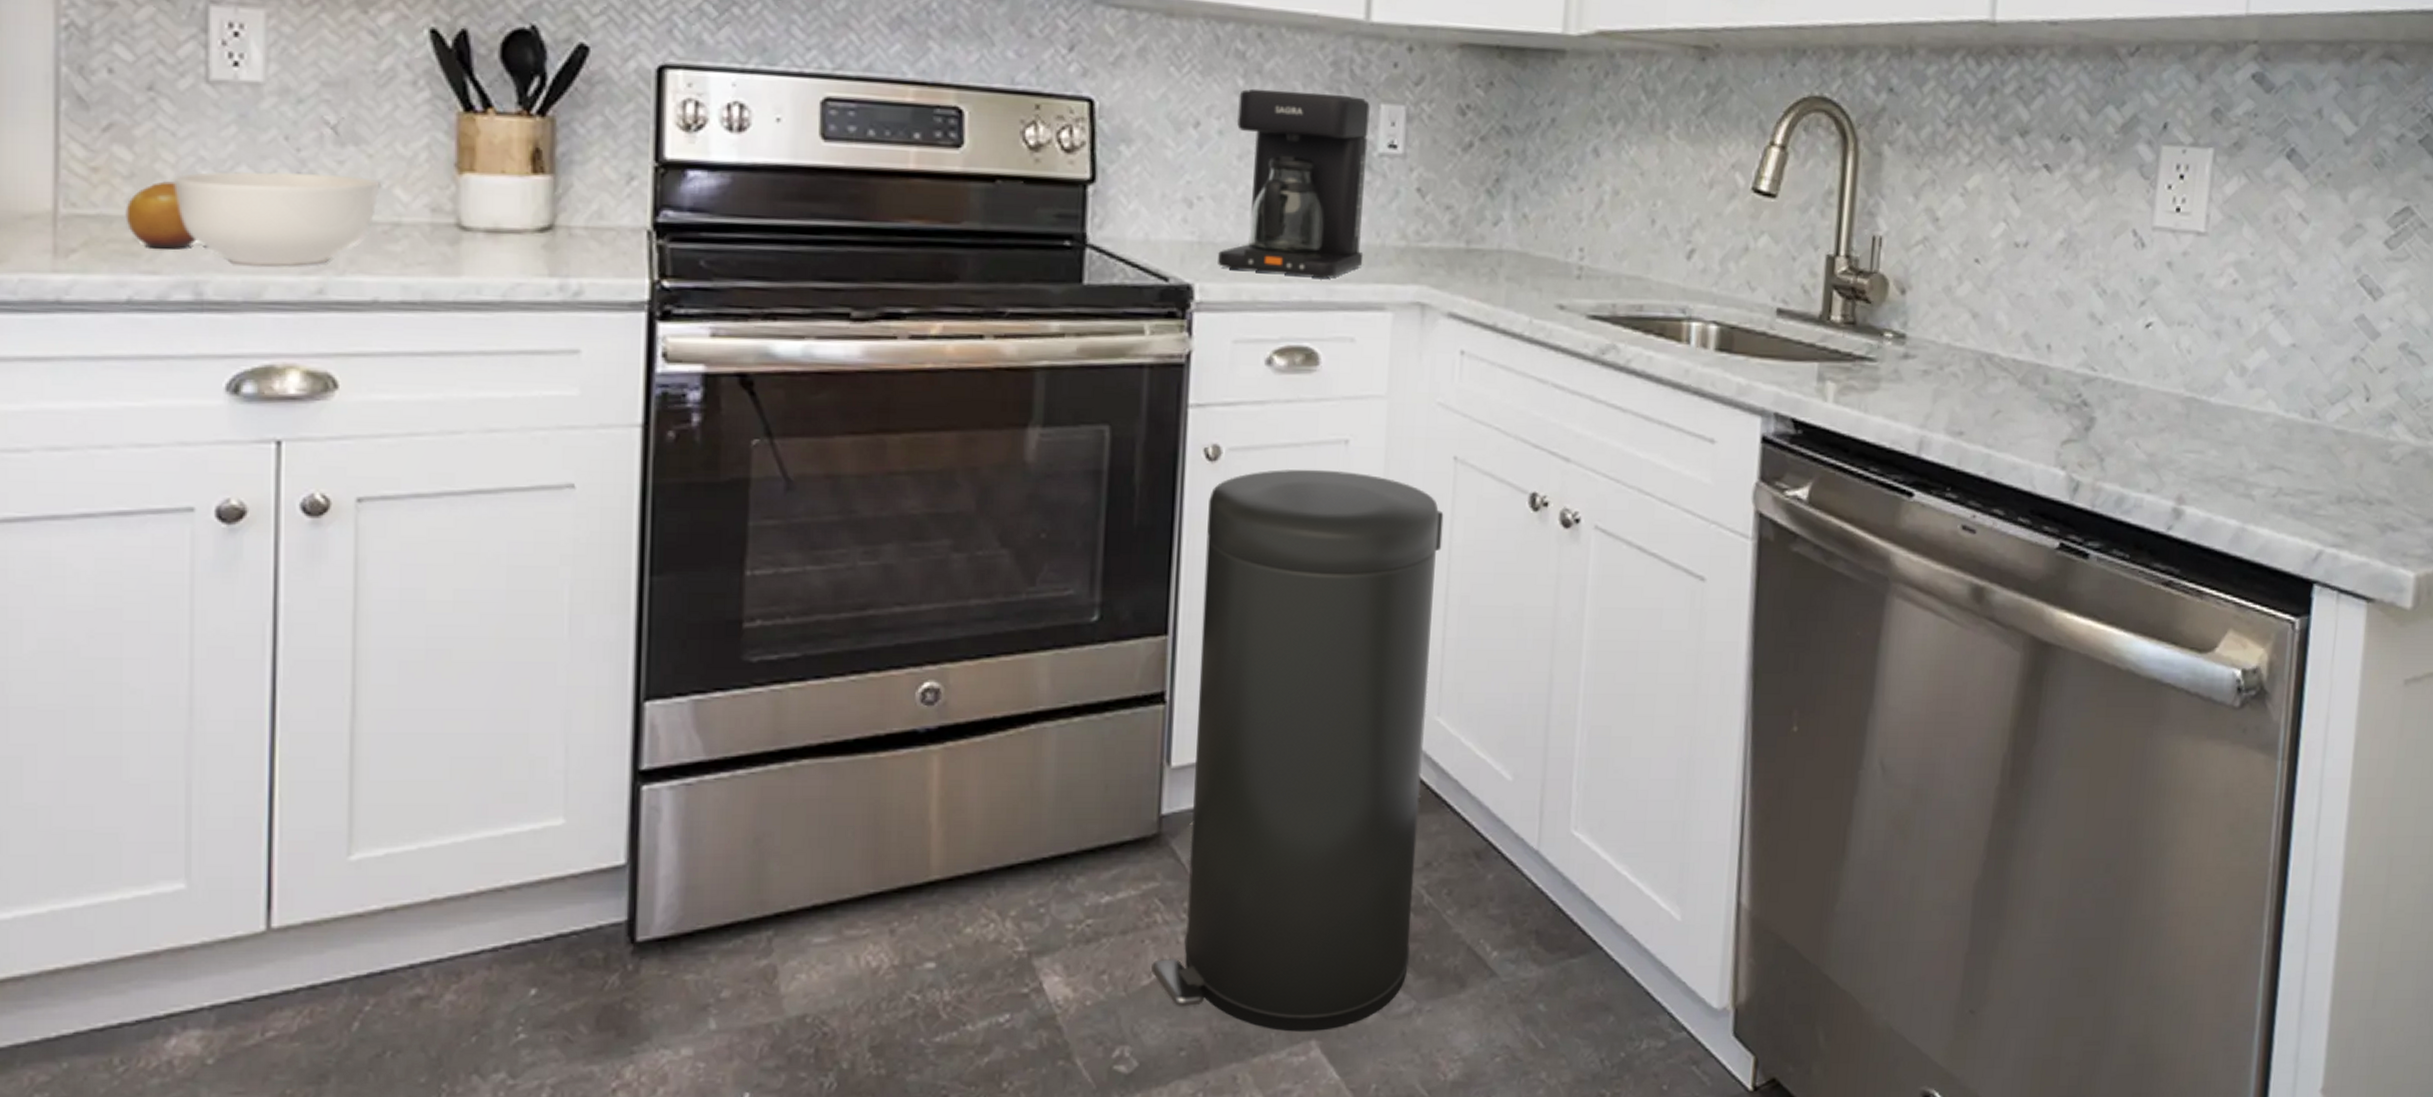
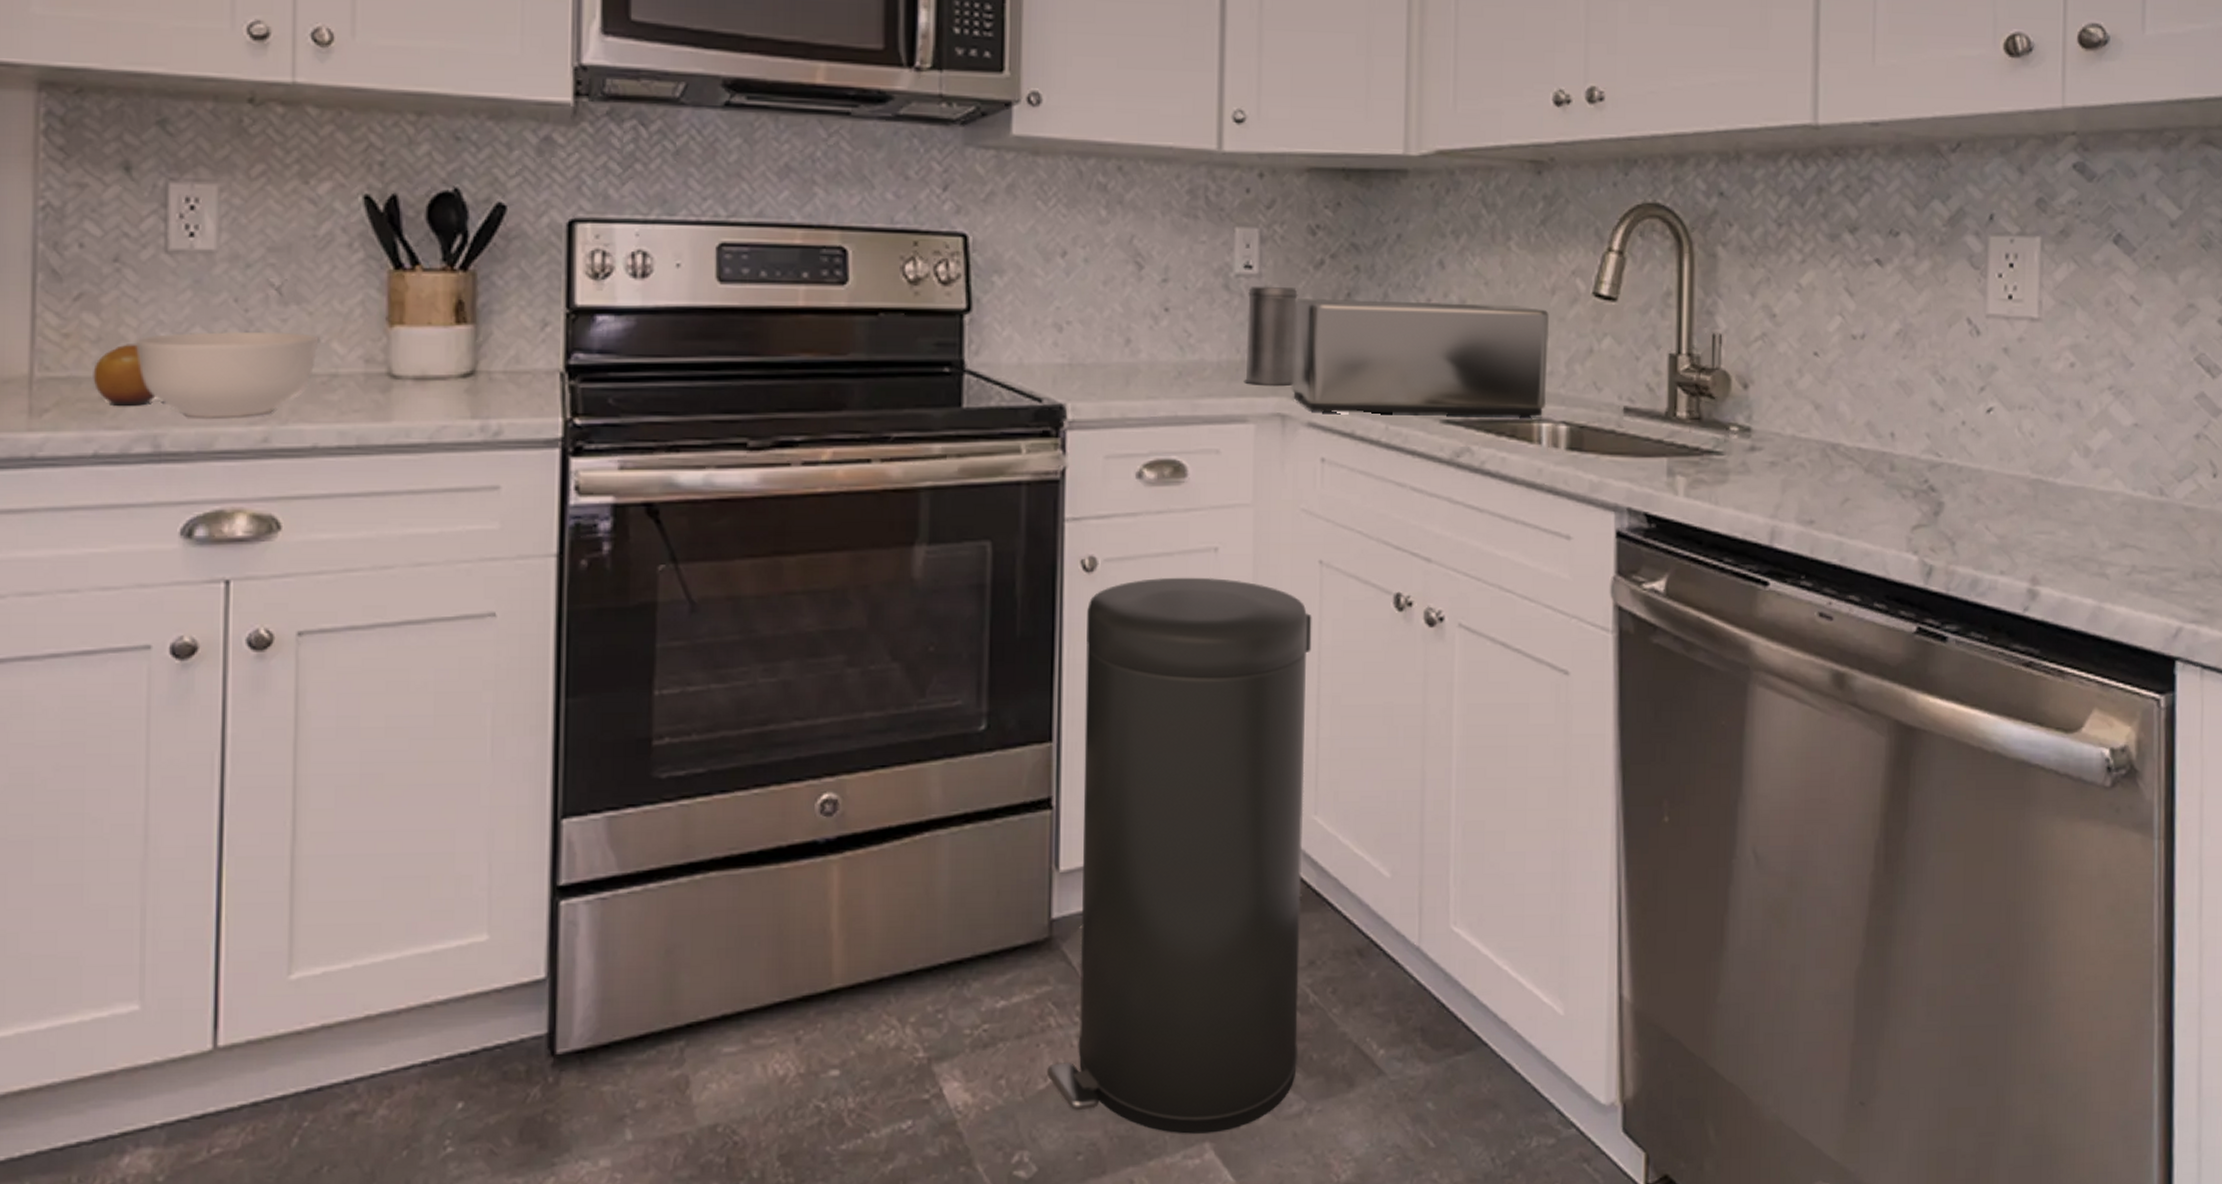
coffee maker: present [1218,88,1370,278] -> none [1088,218,1225,394]
canister: none [1384,166,1444,275] -> present [1245,286,1298,387]
toaster: none [1432,181,1705,316] -> present [1291,297,1550,418]

